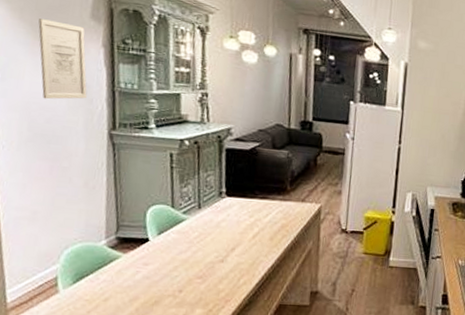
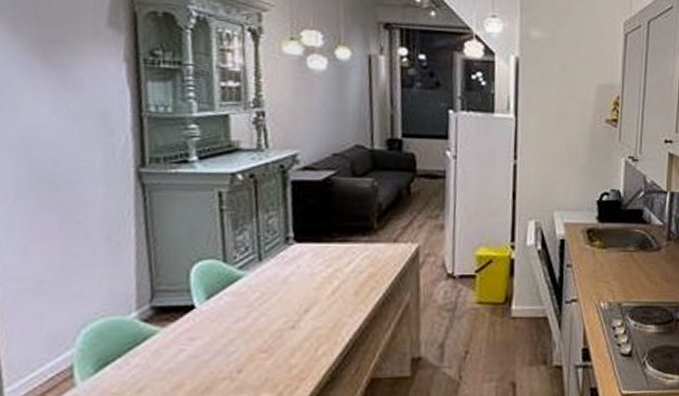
wall art: present [38,18,87,99] -> none [38,31,106,134]

